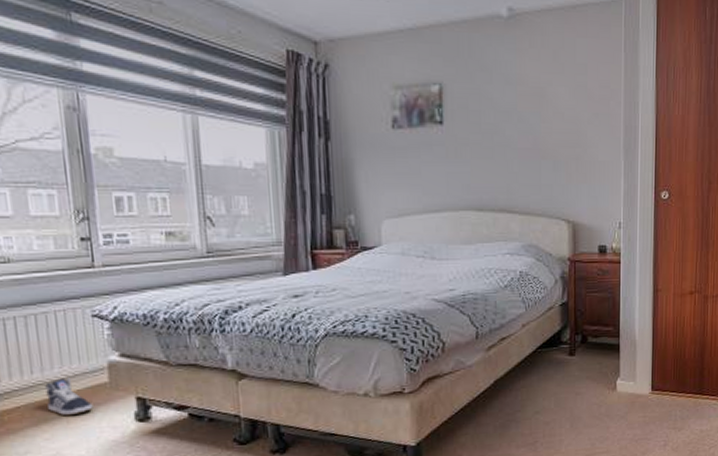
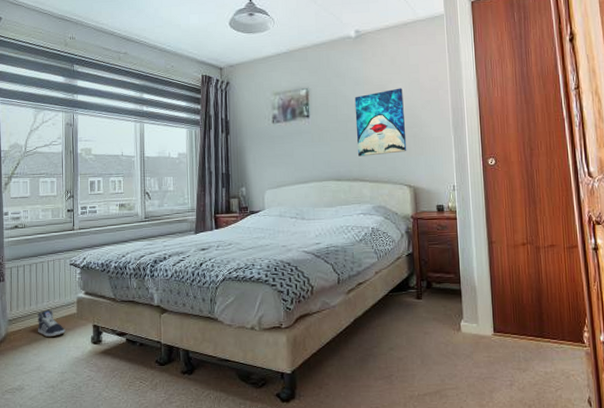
wall art: none [504,93,567,181] -> present [354,88,407,157]

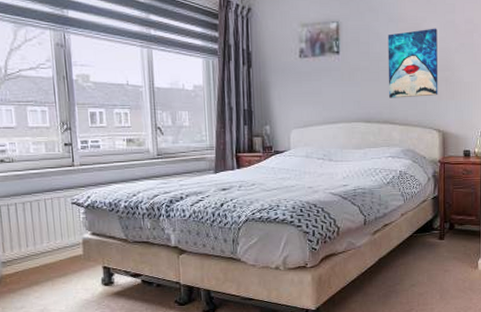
sneaker: present [38,309,66,338] -> none [37,250,71,280]

